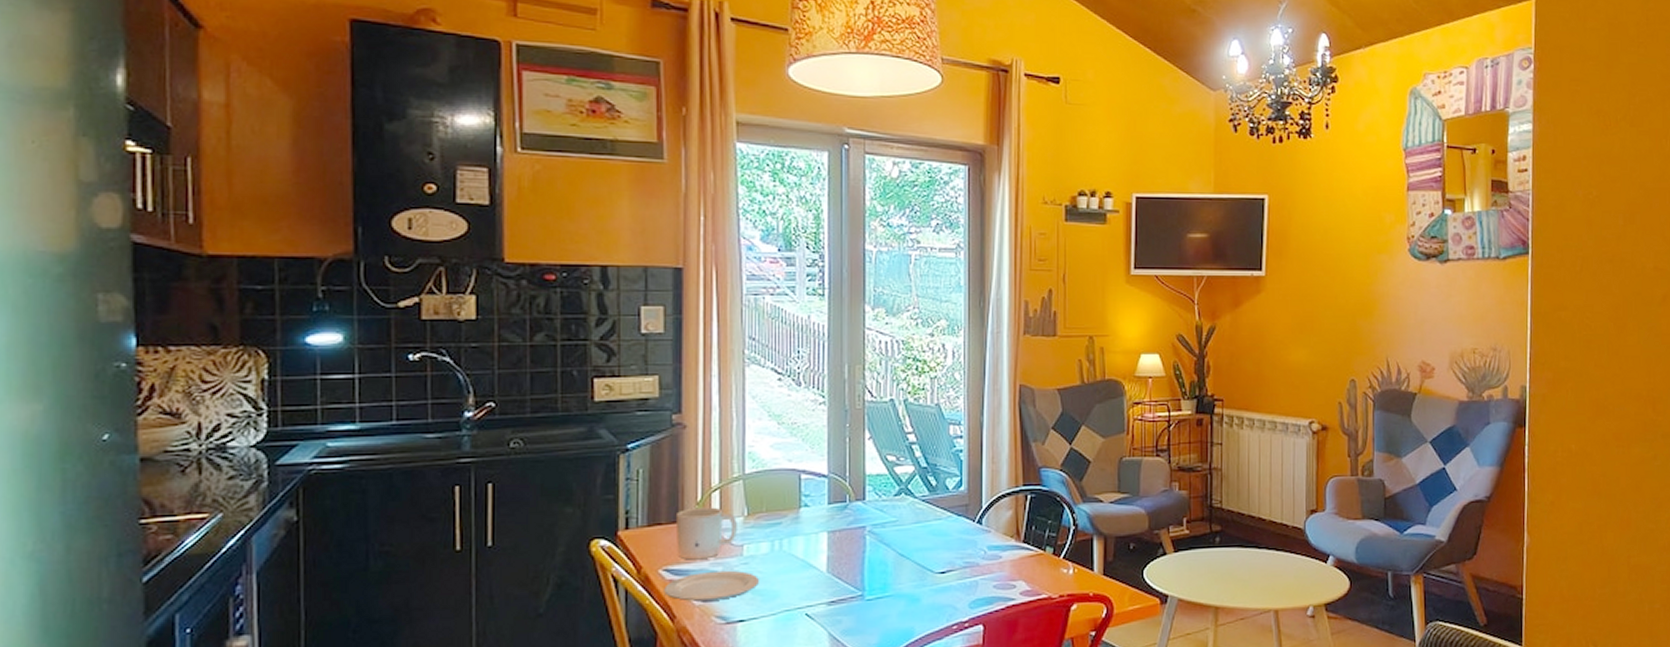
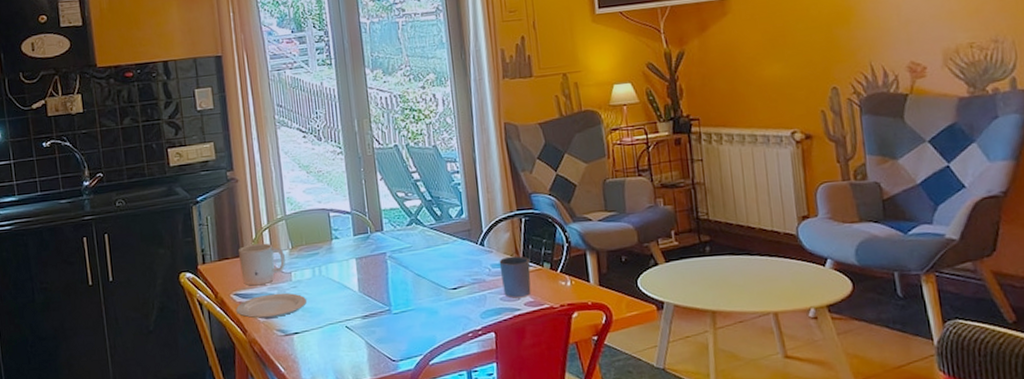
mug: none [997,537,1031,588] -> present [499,256,531,299]

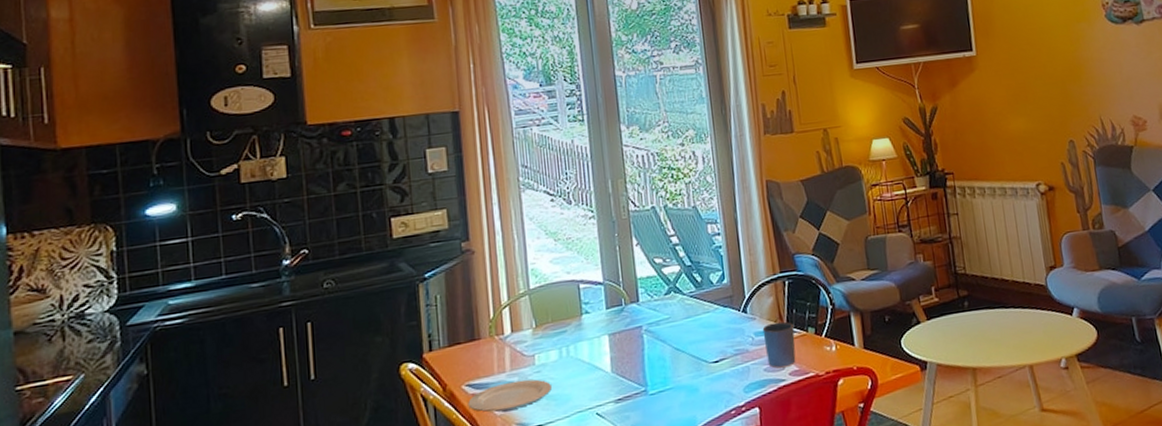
mug: present [238,243,286,286] -> none [472,322,528,374]

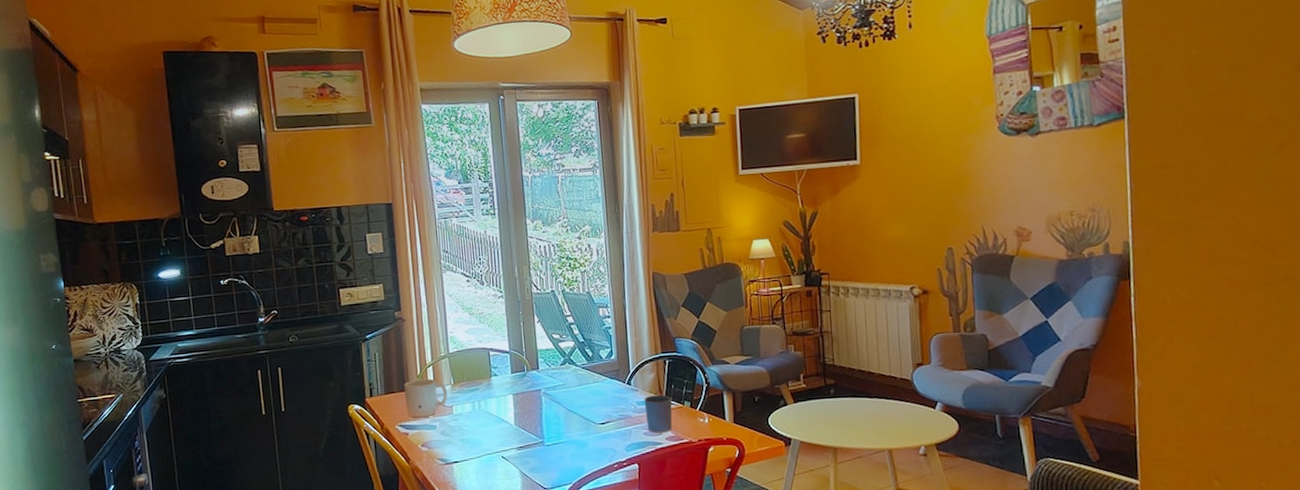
plate: present [468,379,553,413] -> none [400,425,467,449]
mug: none [472,322,528,374] -> present [403,378,447,418]

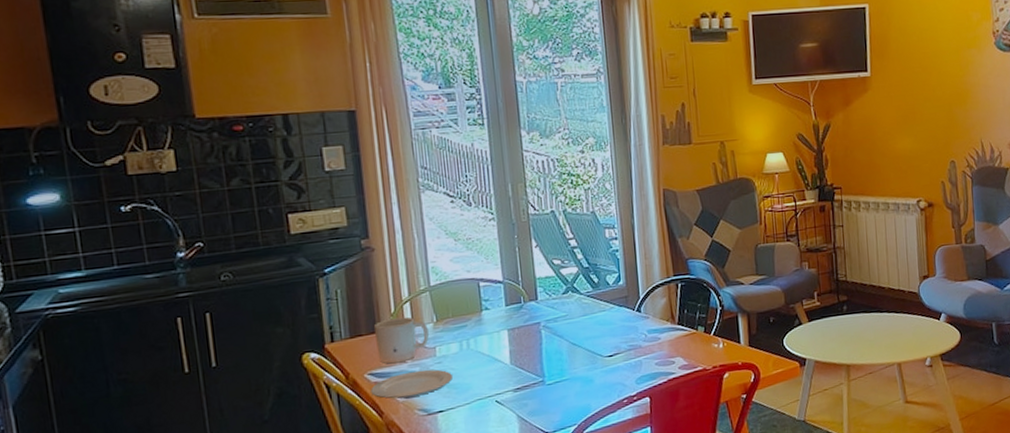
plate: none [400,425,467,449] -> present [371,369,454,399]
mug: present [644,394,673,434] -> none [655,320,686,363]

